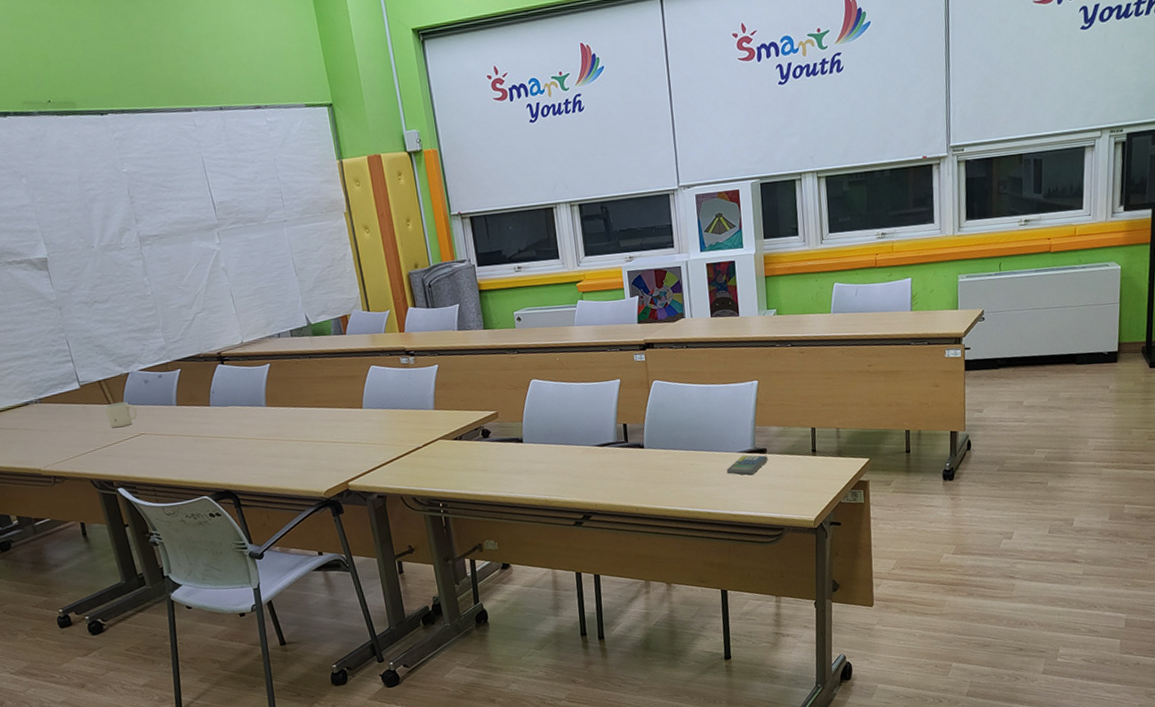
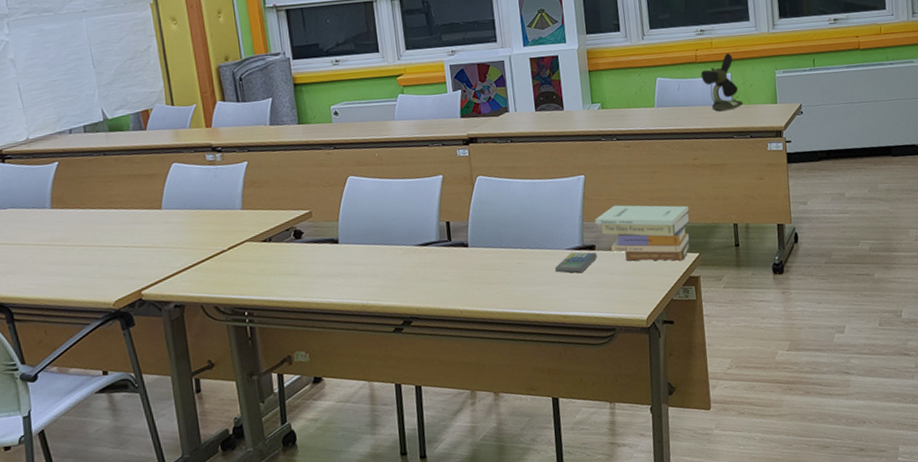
books: none [767,410,862,466] -> present [595,204,691,261]
desk fan: none [880,257,923,318] -> present [701,53,744,112]

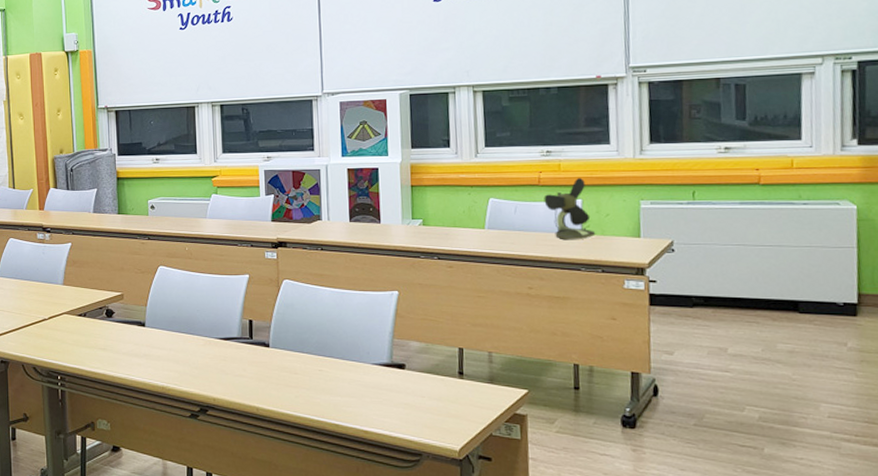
calculator: present [554,252,597,273] -> none [358,368,407,391]
books: present [595,204,691,261] -> none [407,326,520,396]

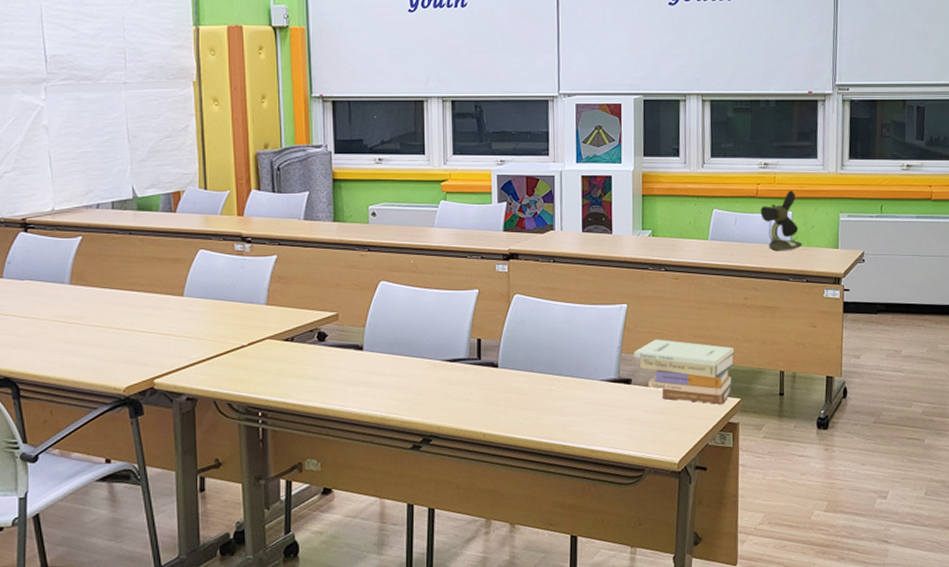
books: none [407,326,520,396] -> present [634,339,735,405]

